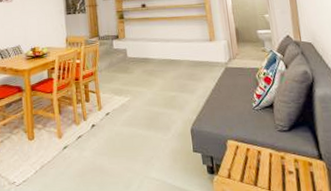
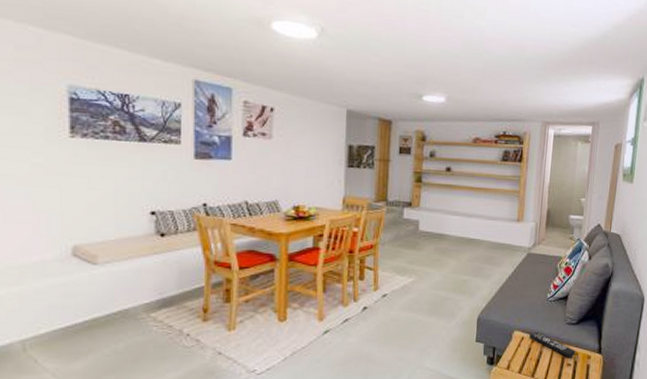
remote control: none [243,140,296,165] -> present [528,331,576,357]

